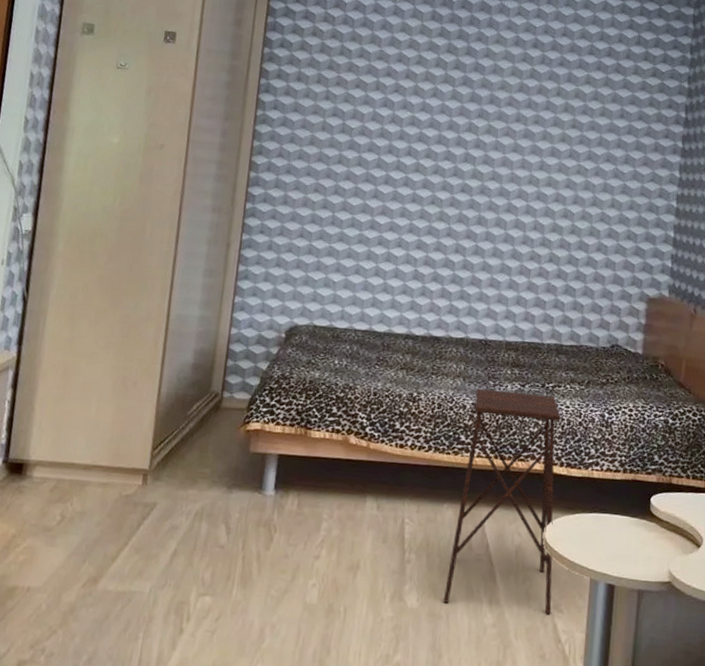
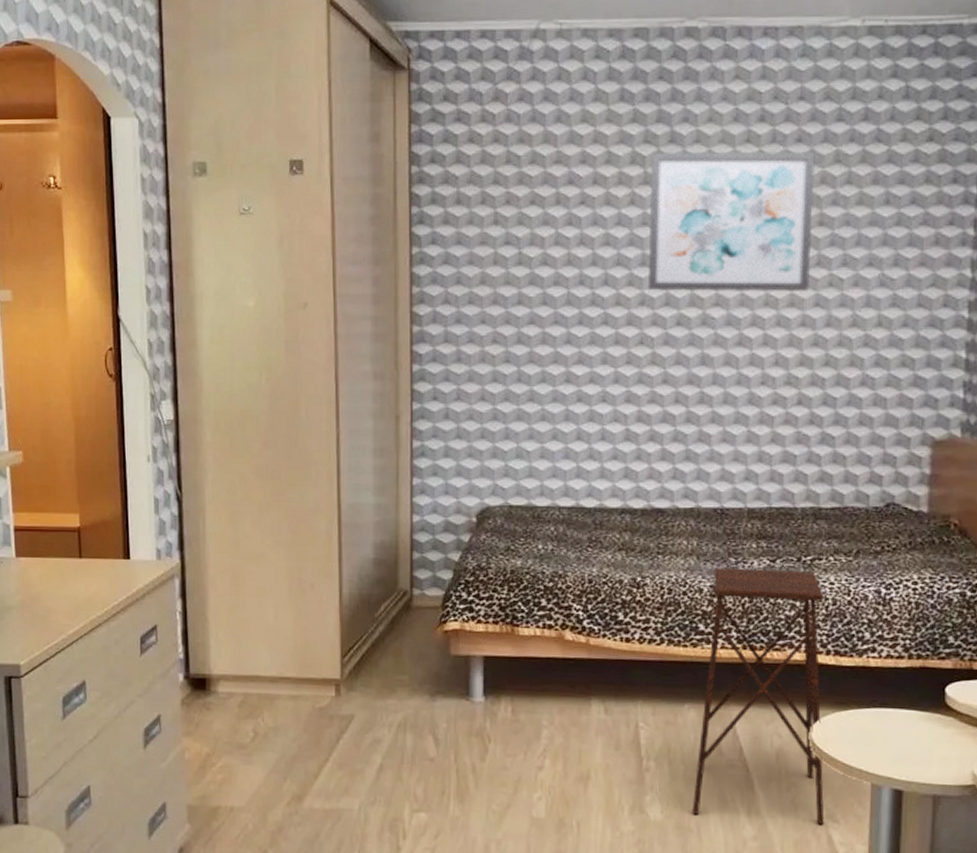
wall art: none [441,60,572,176] -> present [648,150,815,292]

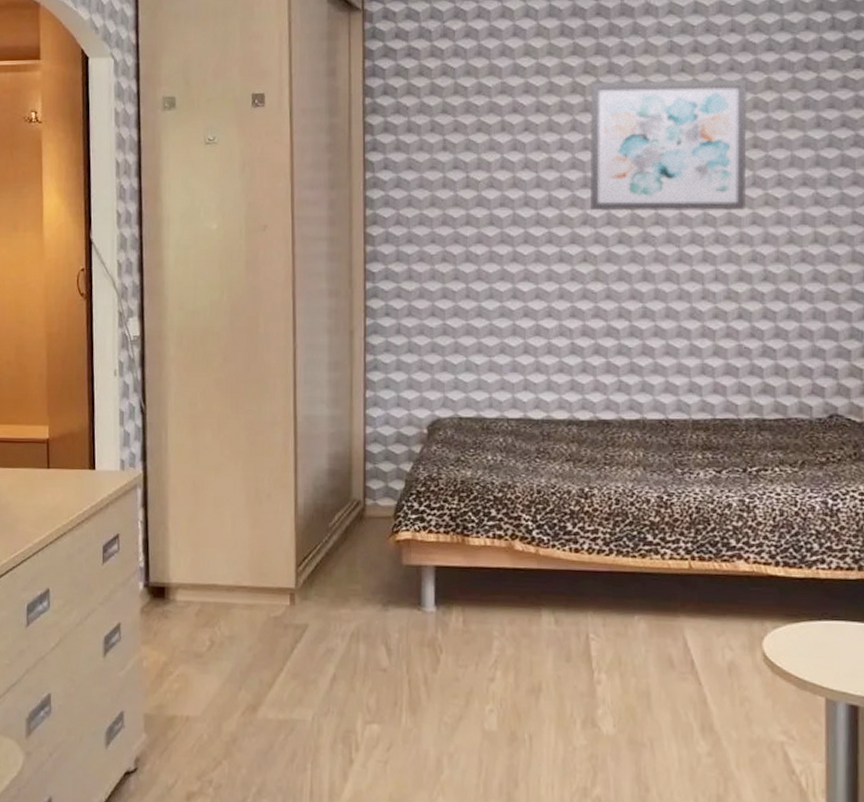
side table: present [692,567,825,825] -> none [644,478,780,741]

